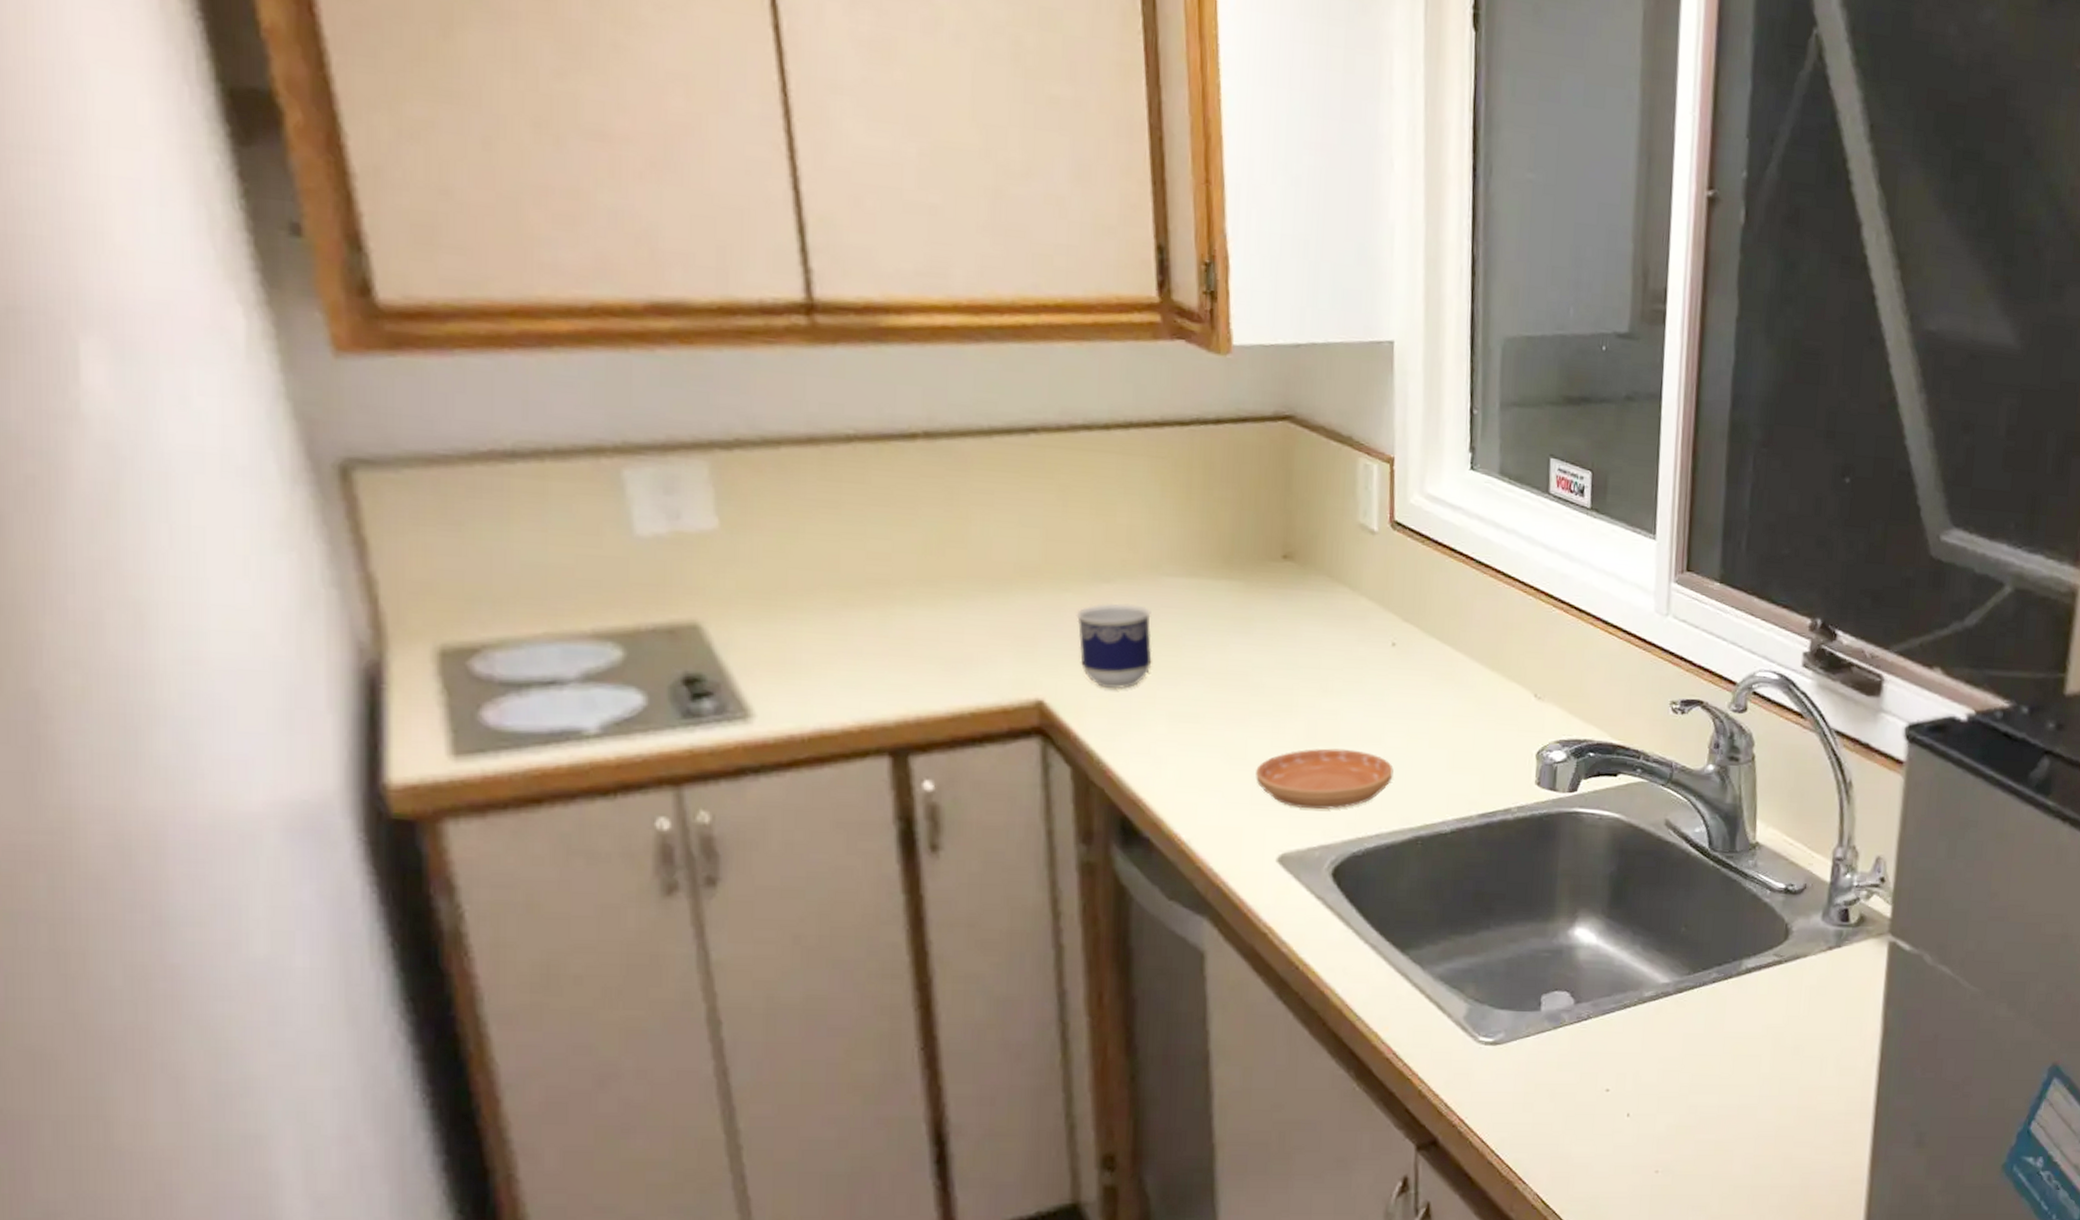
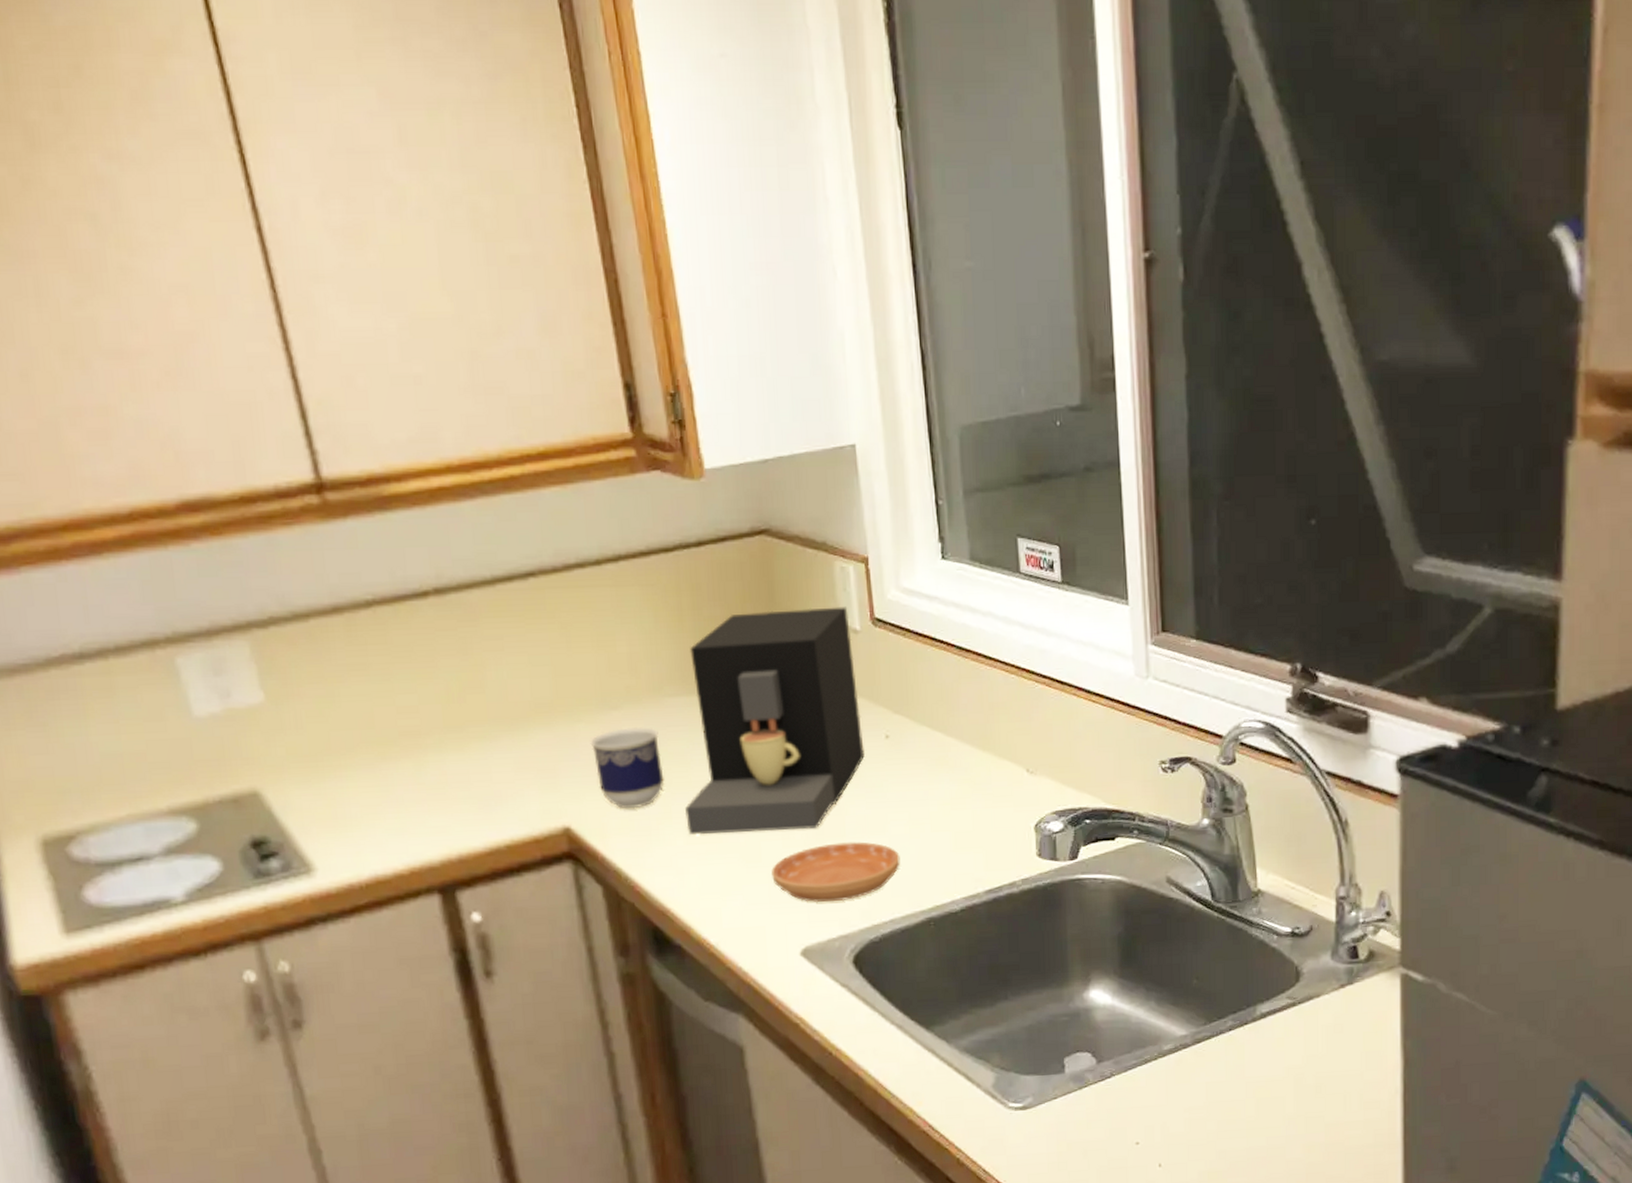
coffee maker: none [1169,499,1369,732] -> present [684,606,865,836]

